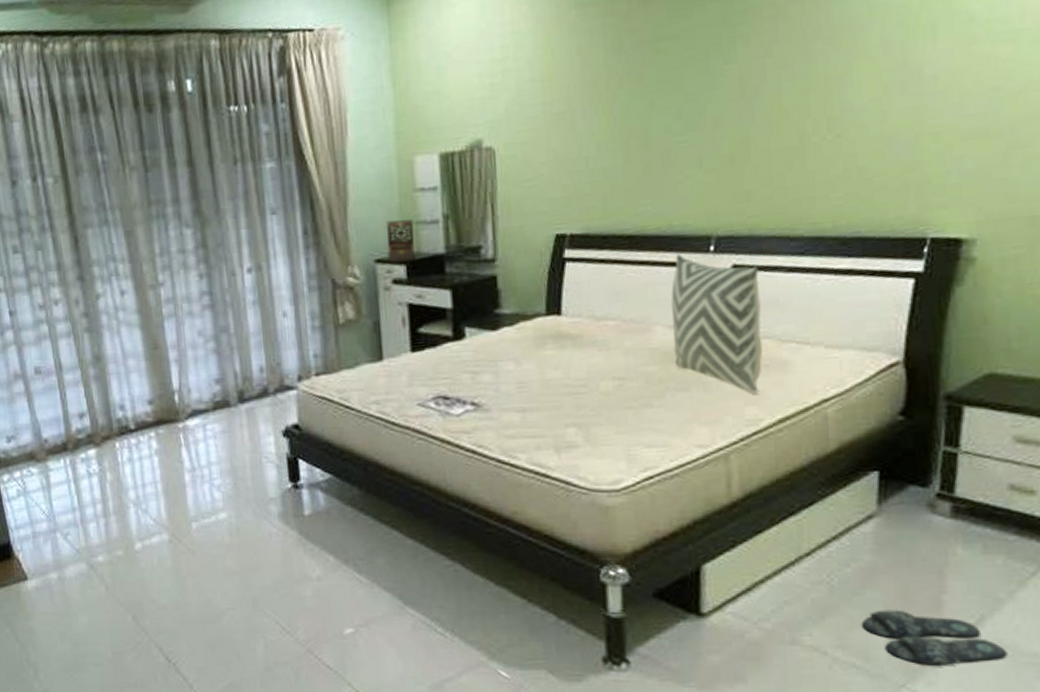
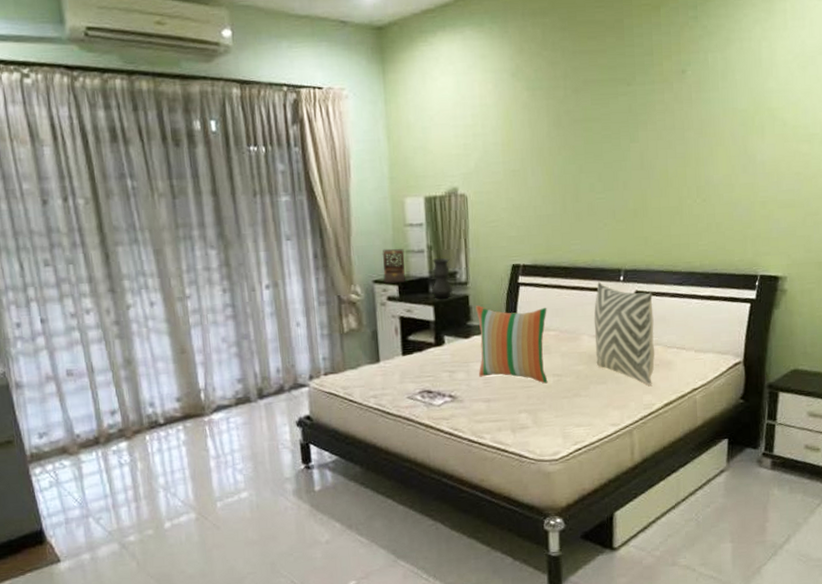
vase: none [449,229,476,283] -> present [432,258,452,300]
pillow: none [506,288,606,390] -> present [476,306,548,384]
slippers: present [862,609,1007,665] -> none [717,535,803,573]

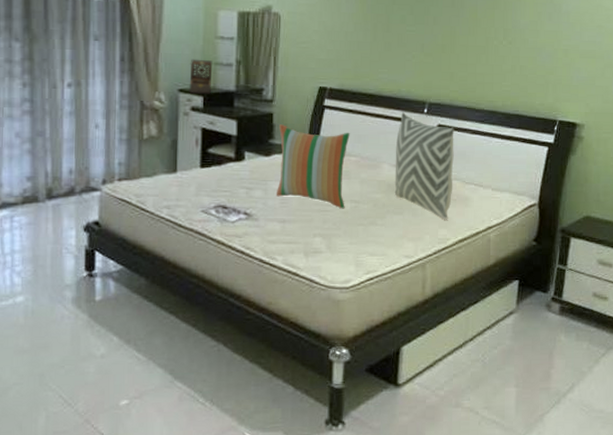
vase: present [432,258,452,300] -> none [237,73,258,115]

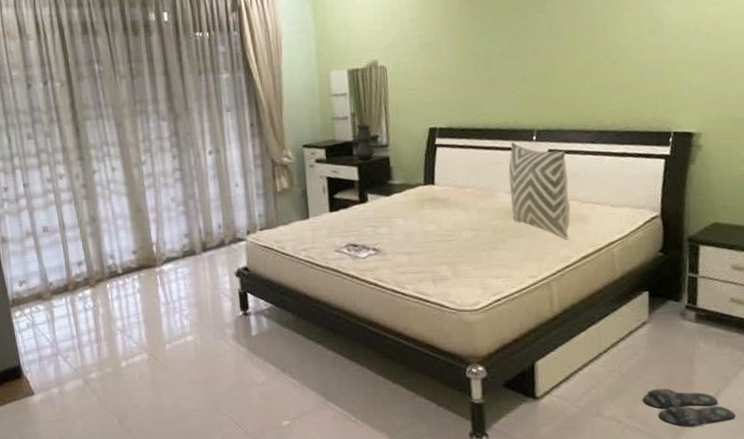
jewelry box: present [189,59,213,95] -> none [311,116,332,148]
vase: none [237,73,258,115] -> present [356,123,374,162]
pillow: present [277,124,350,209] -> none [396,166,466,238]
slippers: none [502,380,585,420] -> present [643,388,735,427]

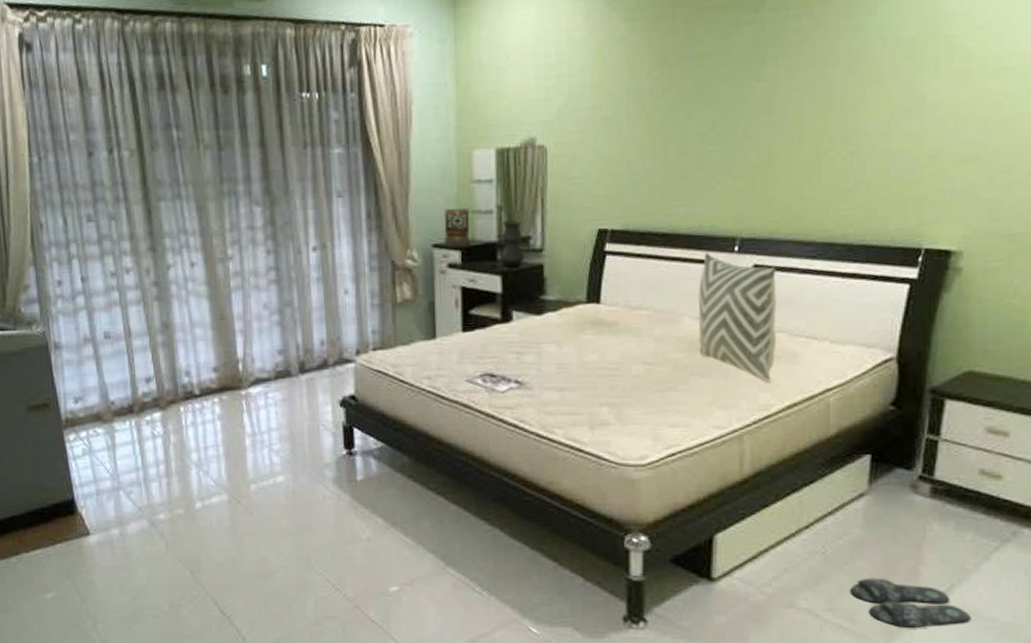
jewelry box: none [311,116,332,148] -> present [444,208,470,249]

